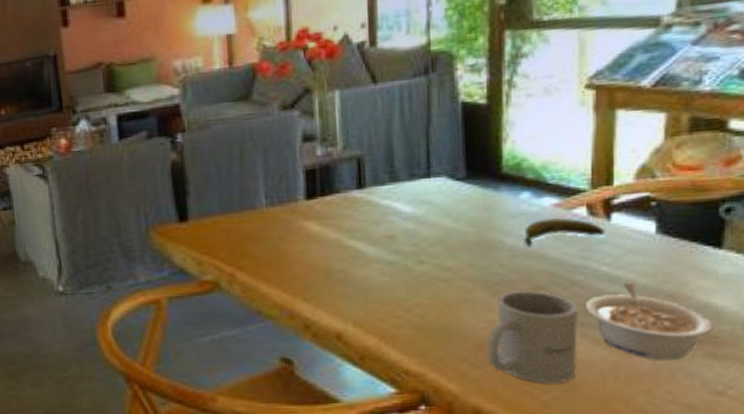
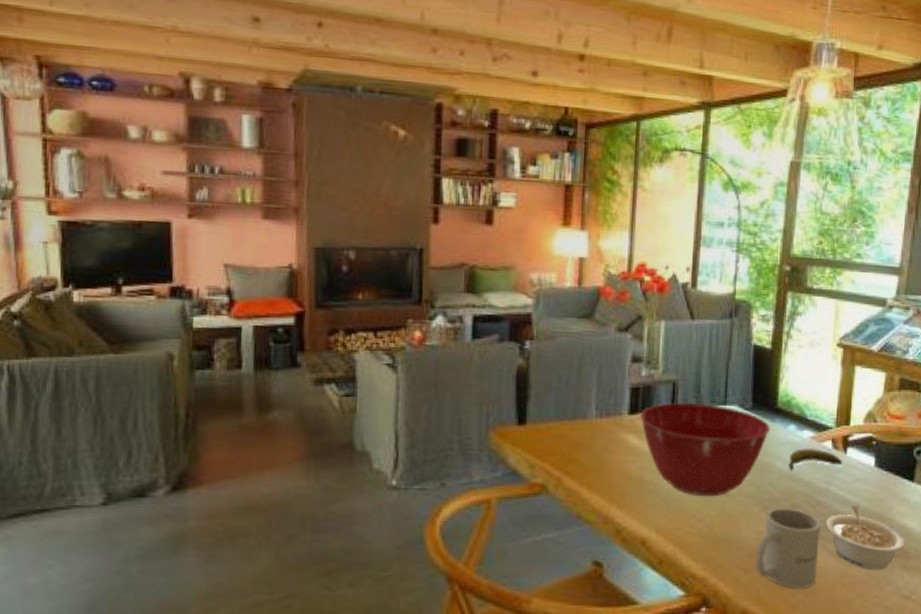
mixing bowl: none [320,177,495,284] -> present [640,402,771,497]

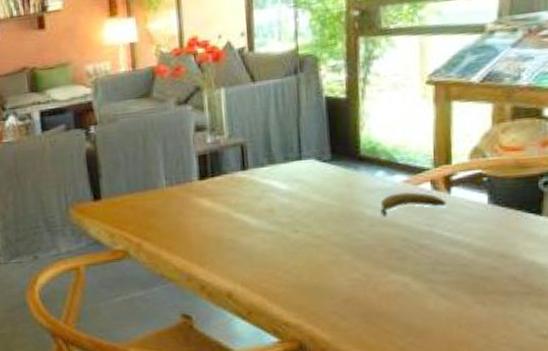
mixing bowl: present [640,402,771,497] -> none [211,160,355,250]
mug: present [755,506,821,589] -> none [352,252,428,332]
legume: present [826,505,905,570] -> none [433,244,537,310]

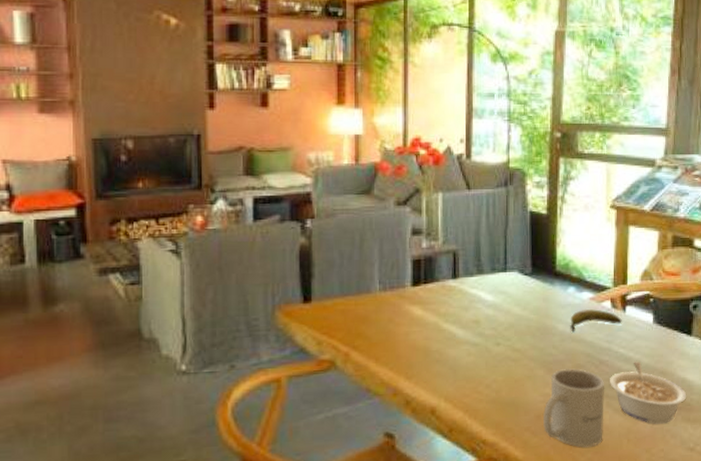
mug: none [352,252,428,332] -> present [543,368,605,447]
legume: none [433,244,537,310] -> present [610,361,687,424]

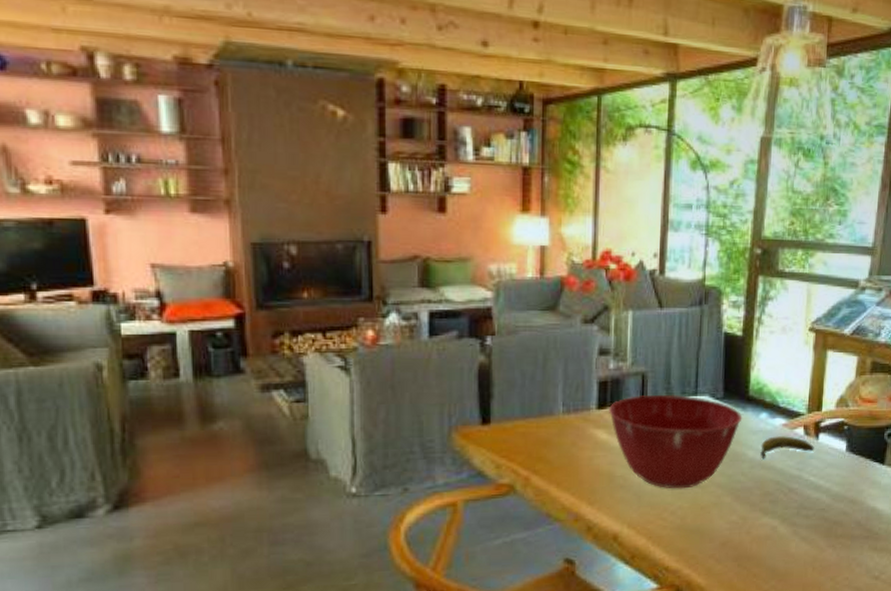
mixing bowl: none [423,270,551,363] -> present [609,394,743,489]
mug: present [543,368,605,447] -> none [728,495,793,575]
legume: present [610,361,687,424] -> none [798,490,875,553]

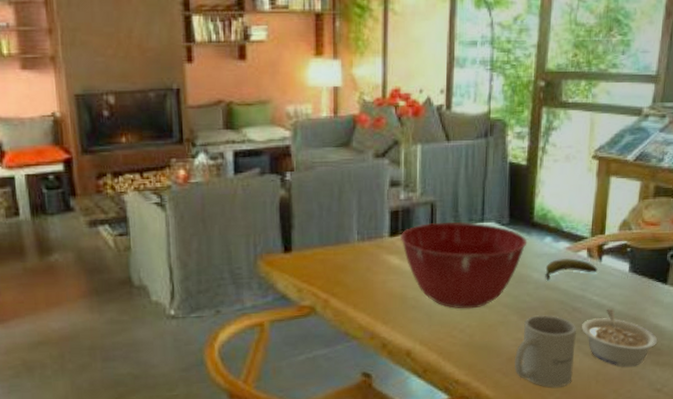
mug: none [728,495,793,575] -> present [515,314,577,388]
legume: none [798,490,875,553] -> present [582,308,658,367]

